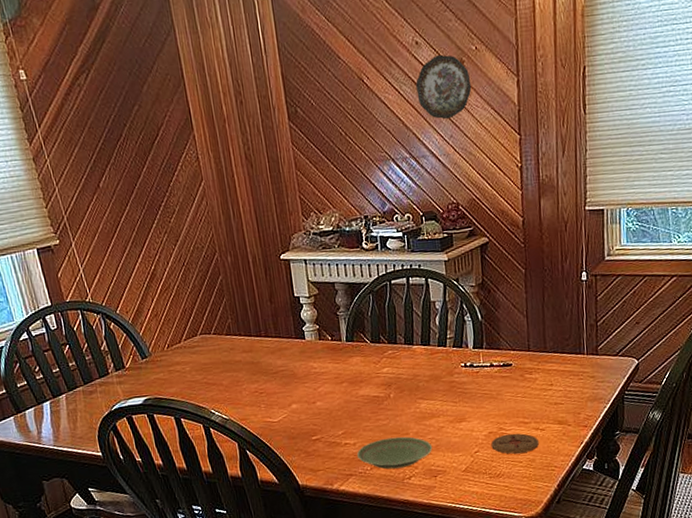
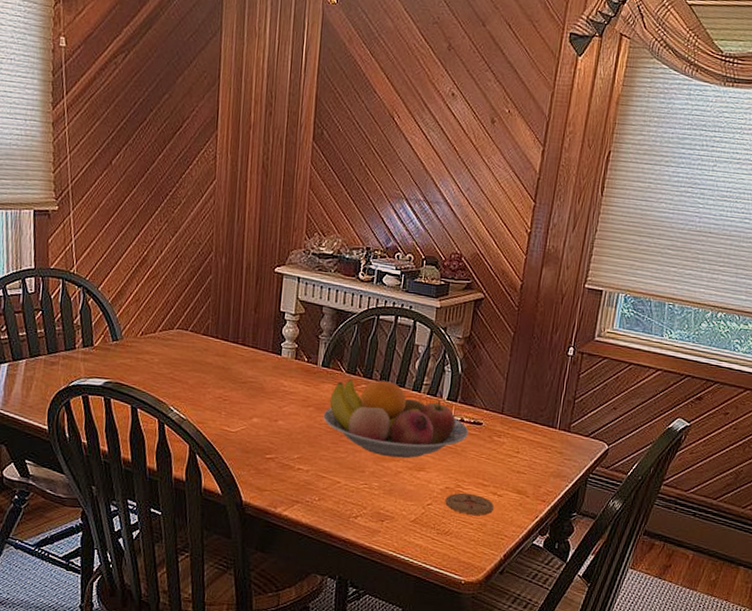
plate: present [356,436,433,470] -> none [307,471,386,506]
fruit bowl: none [357,342,500,415] -> present [323,379,469,458]
decorative plate: present [416,54,472,120] -> none [443,109,498,173]

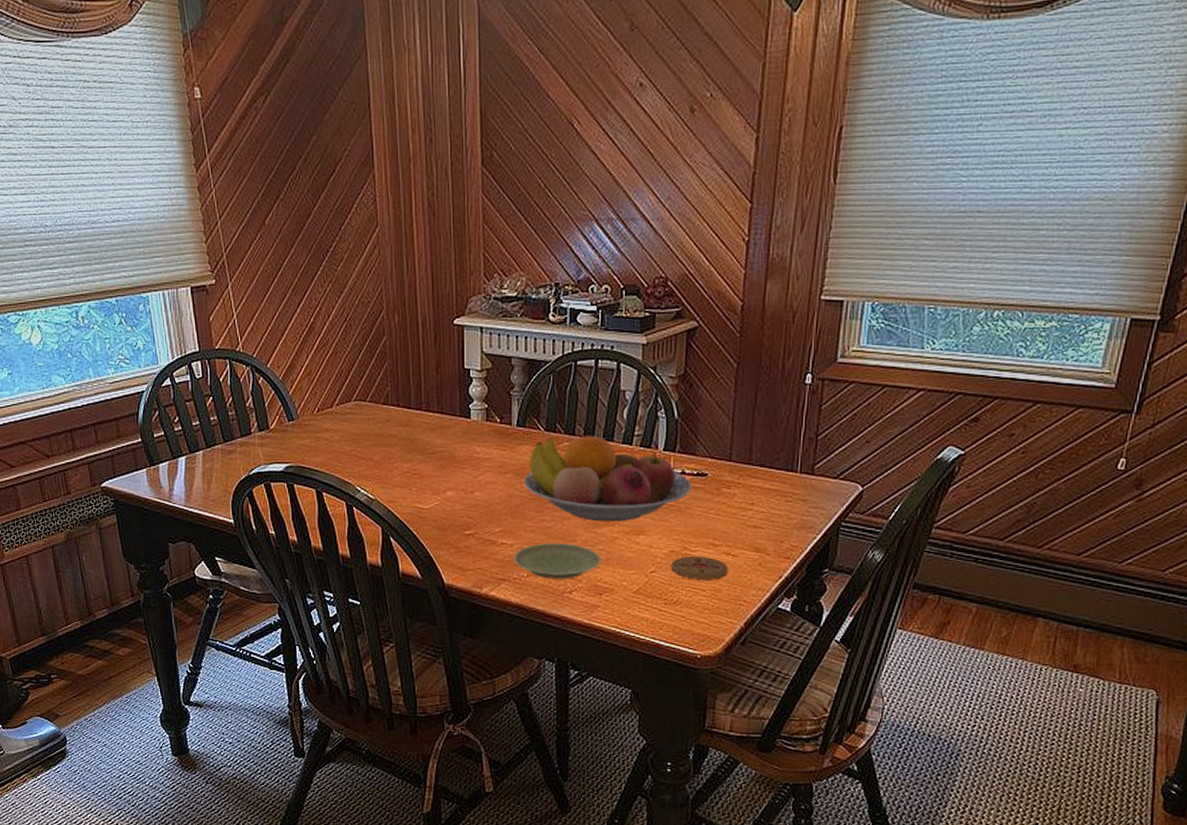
plate: none [307,471,386,506] -> present [513,543,602,579]

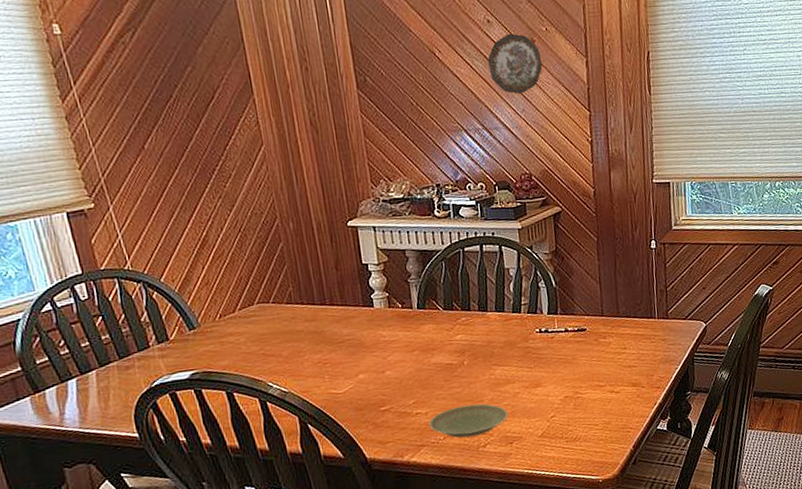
fruit bowl: present [524,436,692,522] -> none [429,309,575,382]
decorative plate: none [634,100,700,178] -> present [488,33,543,94]
coaster: present [671,555,728,580] -> none [567,396,614,418]

